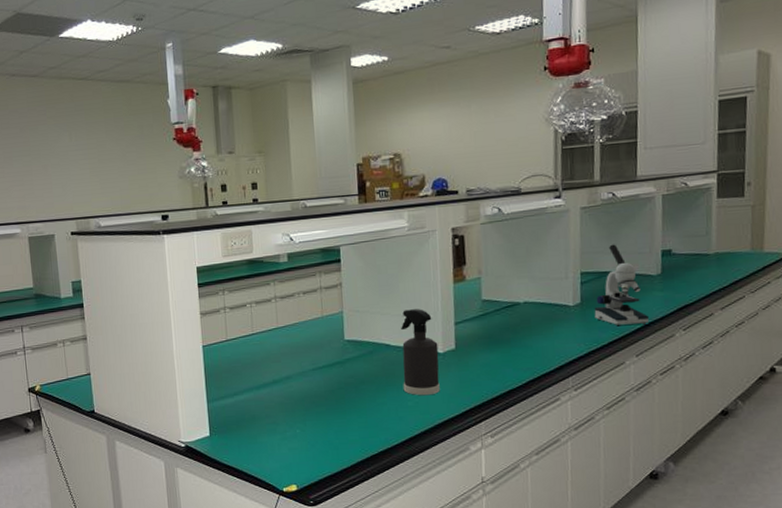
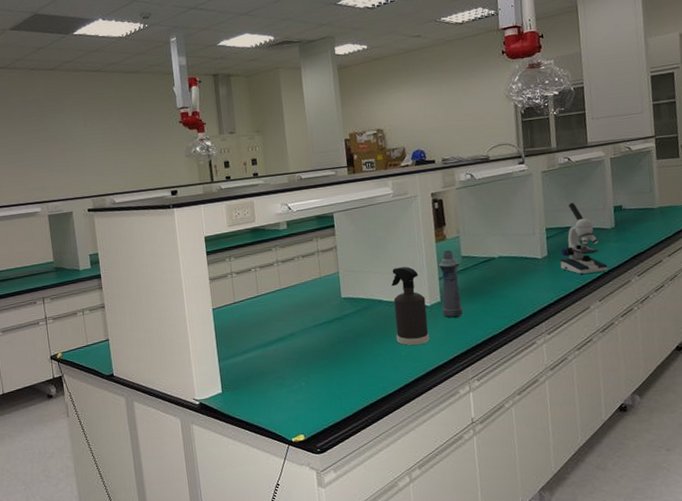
bottle: none [455,292,480,368] -> present [439,250,463,318]

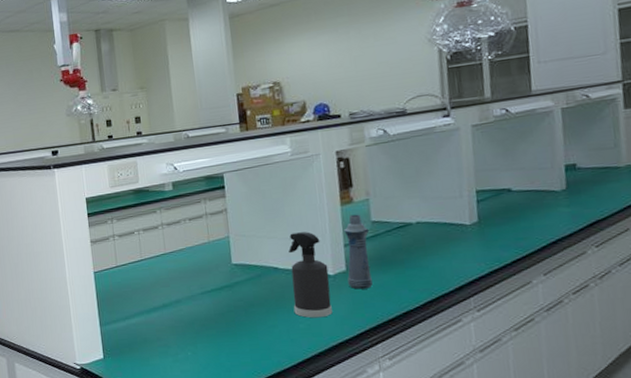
microscope: present [559,202,608,275] -> none [493,160,556,245]

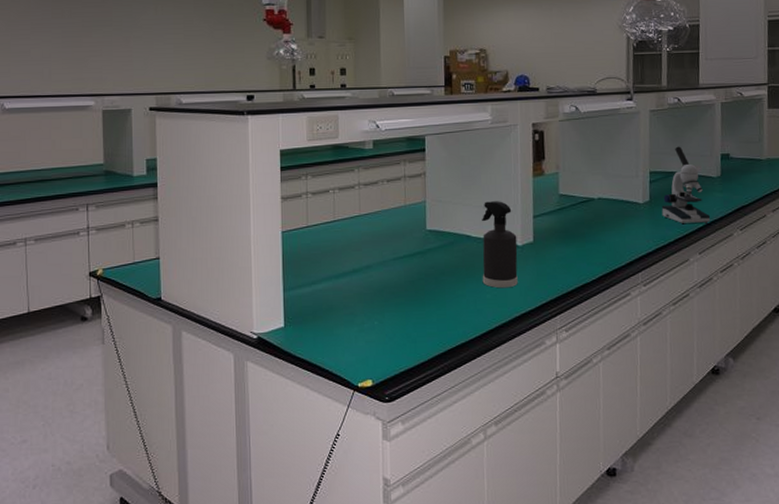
bottle: present [344,214,373,290] -> none [534,186,557,261]
microscope: none [493,160,556,245] -> present [661,146,711,225]

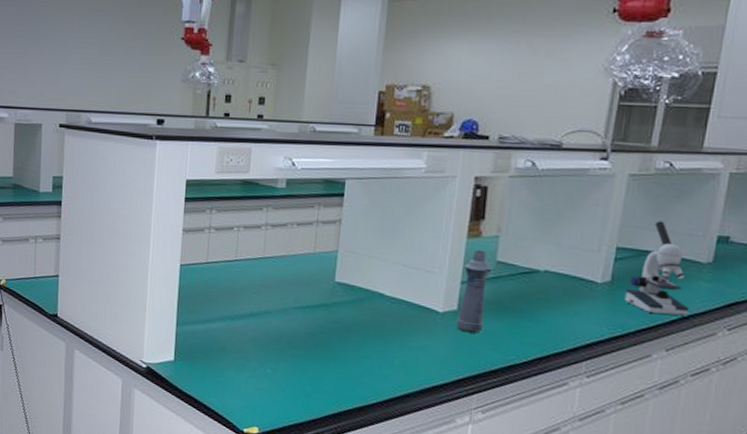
spray bottle: present [482,201,518,289] -> none [391,259,439,356]
bottle: none [534,186,557,261] -> present [456,250,492,334]

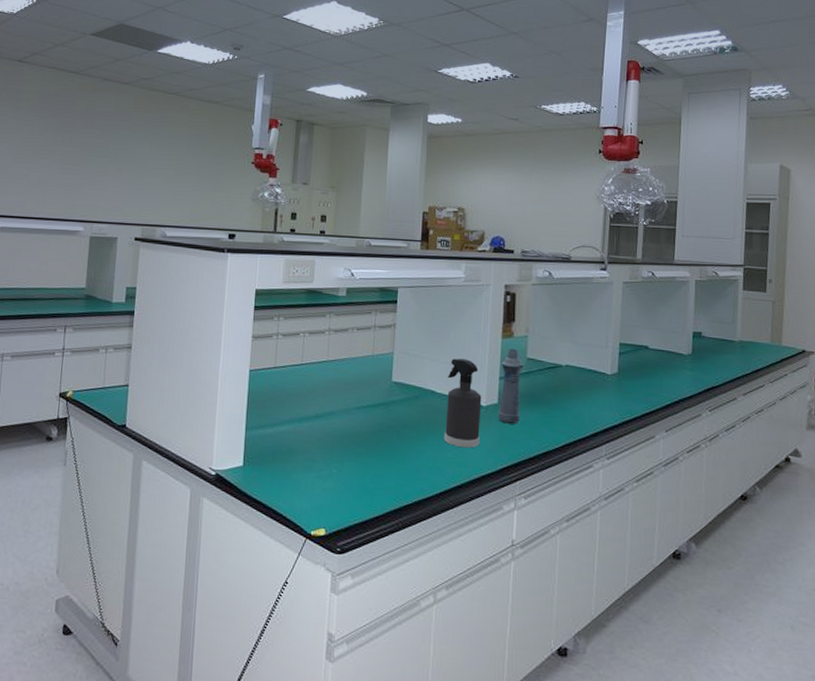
spray bottle: none [391,259,439,356] -> present [444,358,482,448]
microscope: present [624,221,690,317] -> none [630,320,680,401]

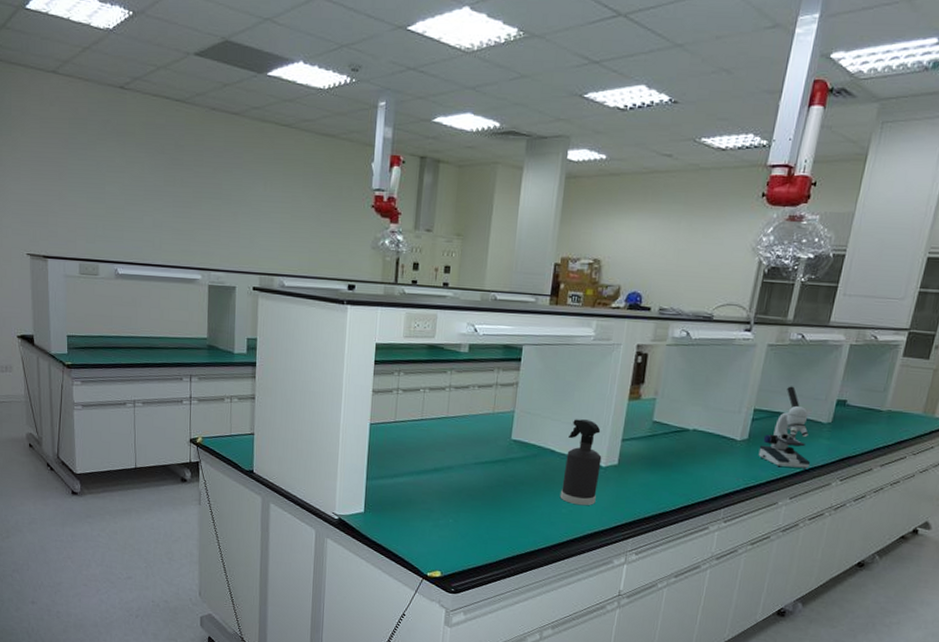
bottle: present [498,348,524,424] -> none [616,411,649,485]
microscope: none [630,320,680,401] -> present [758,386,811,470]

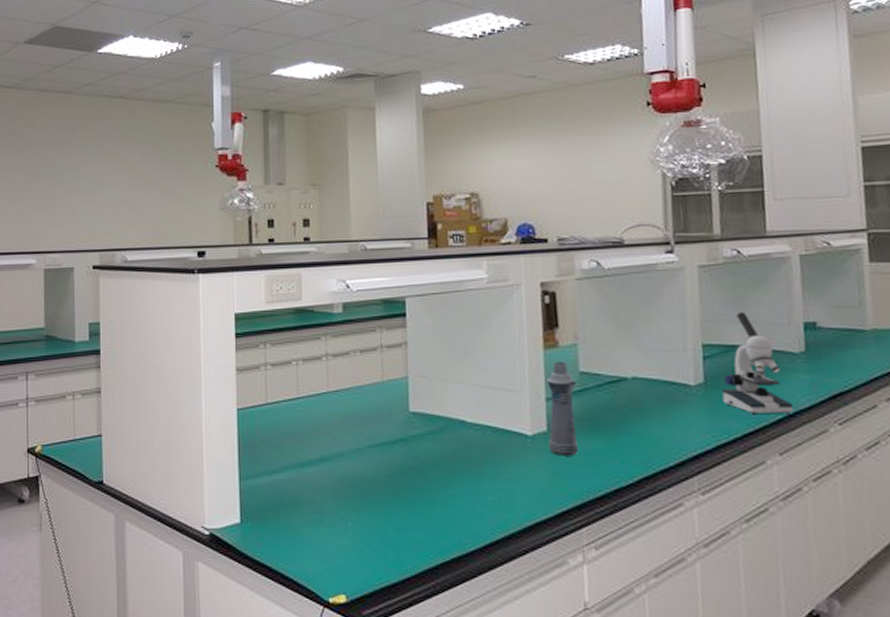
spray bottle: present [560,419,602,506] -> none [479,378,529,489]
bottle: none [616,411,649,485] -> present [546,361,578,456]

